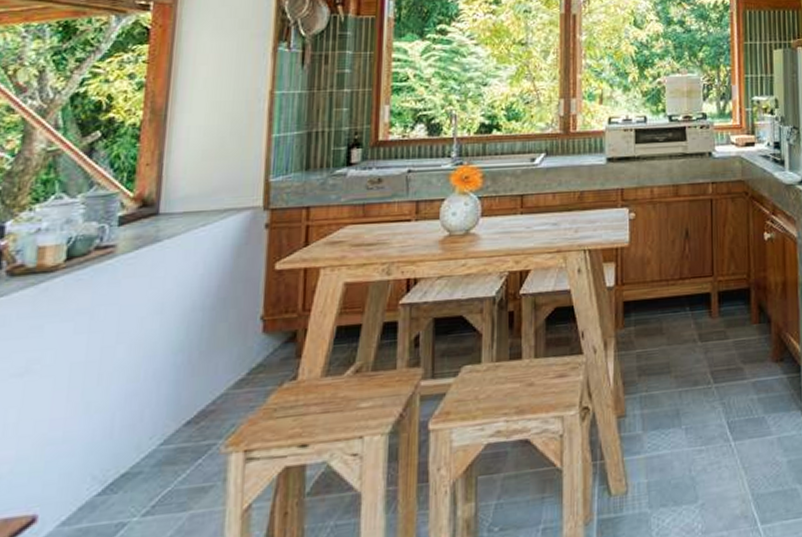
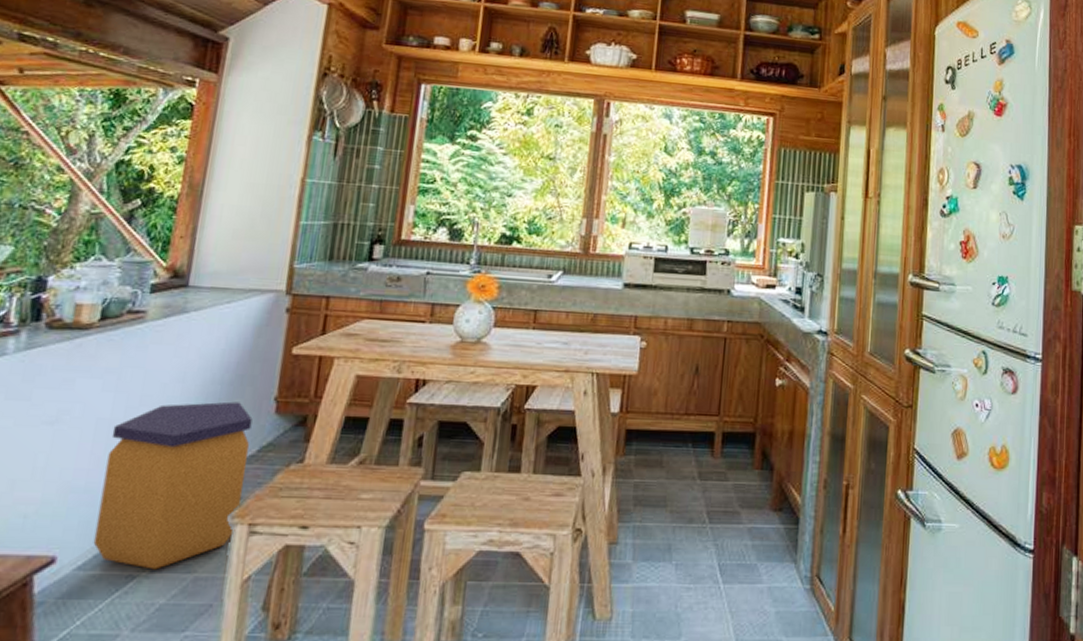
trash can: none [76,326,239,514] -> present [93,401,253,570]

